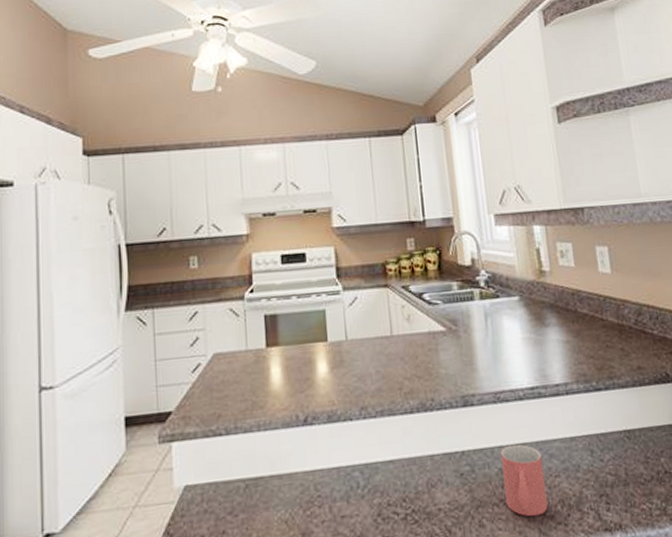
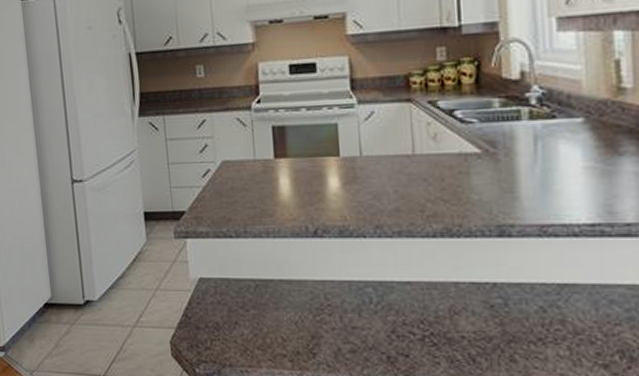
mug: present [501,444,548,517] -> none [543,283,601,362]

